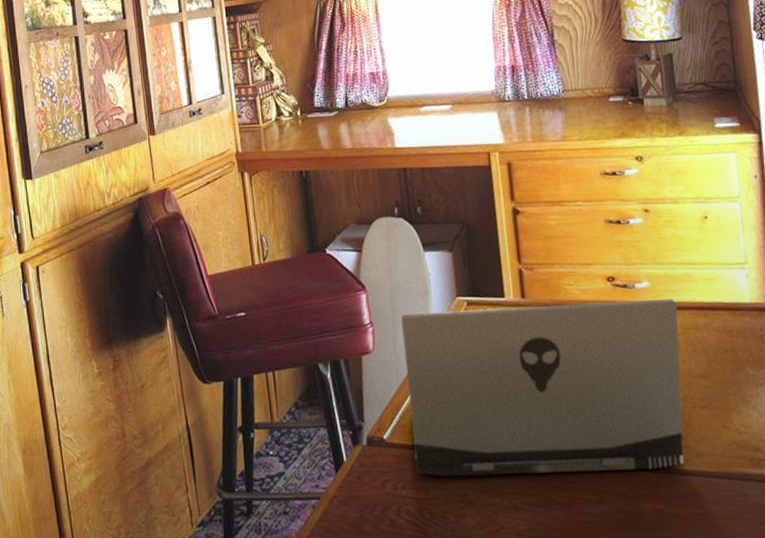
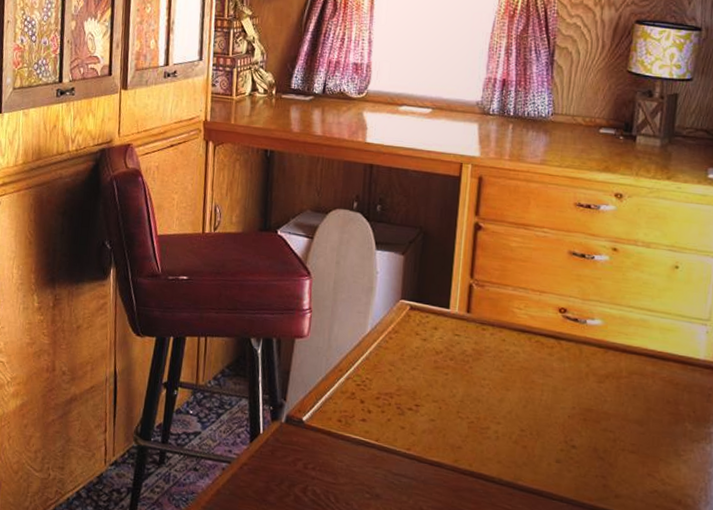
laptop computer: present [400,299,684,477] -> none [328,307,627,502]

